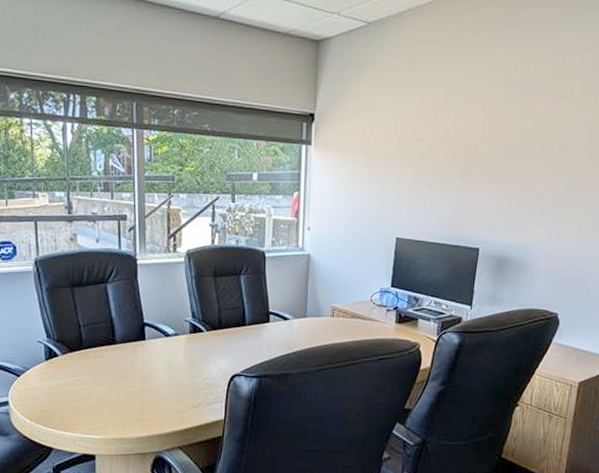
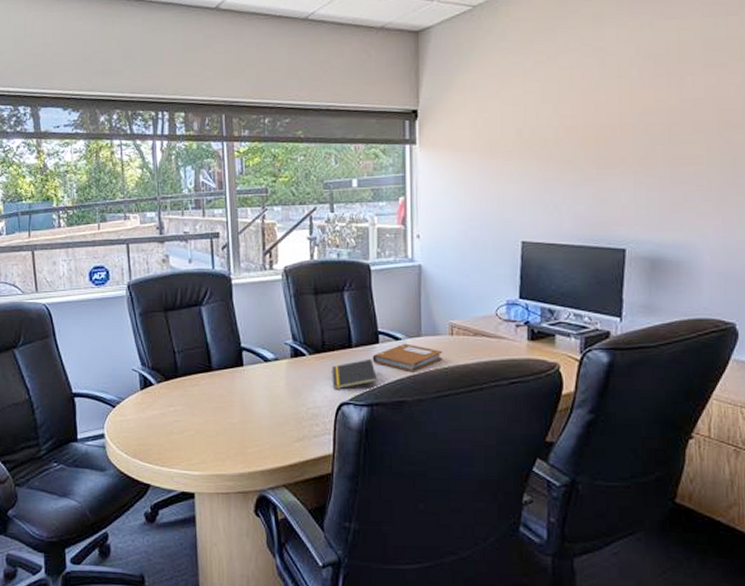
notepad: none [226,335,267,363] -> present [332,358,378,390]
notebook: none [263,323,325,349] -> present [372,343,443,373]

